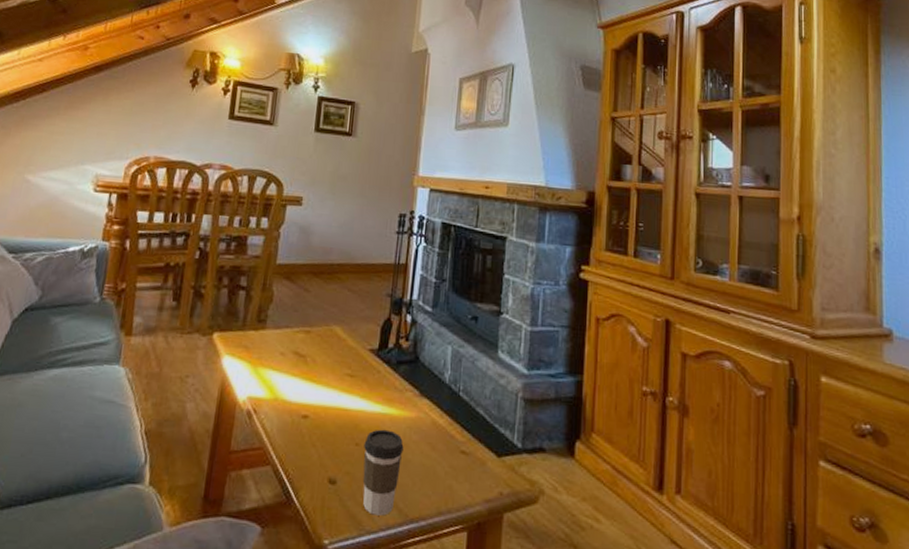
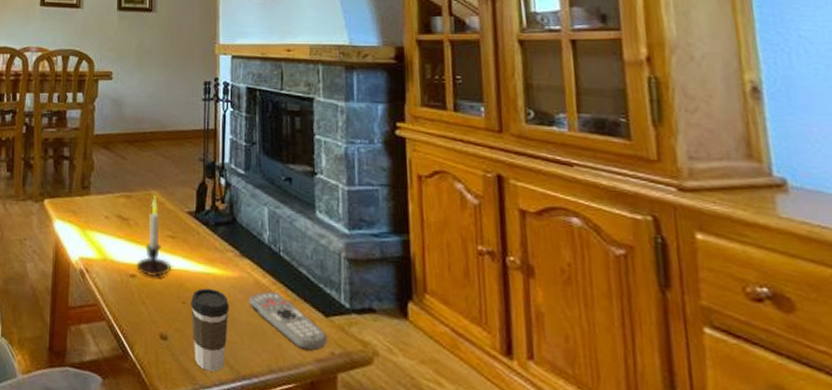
candle: none [309,332,346,418] -> present [136,196,170,278]
remote control: none [424,432,497,492] -> present [249,291,327,351]

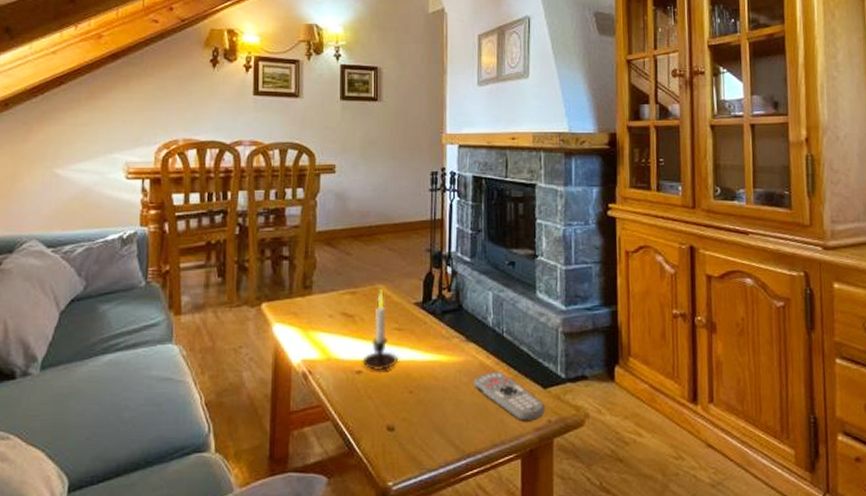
coffee cup: present [191,288,229,372] -> none [418,375,455,454]

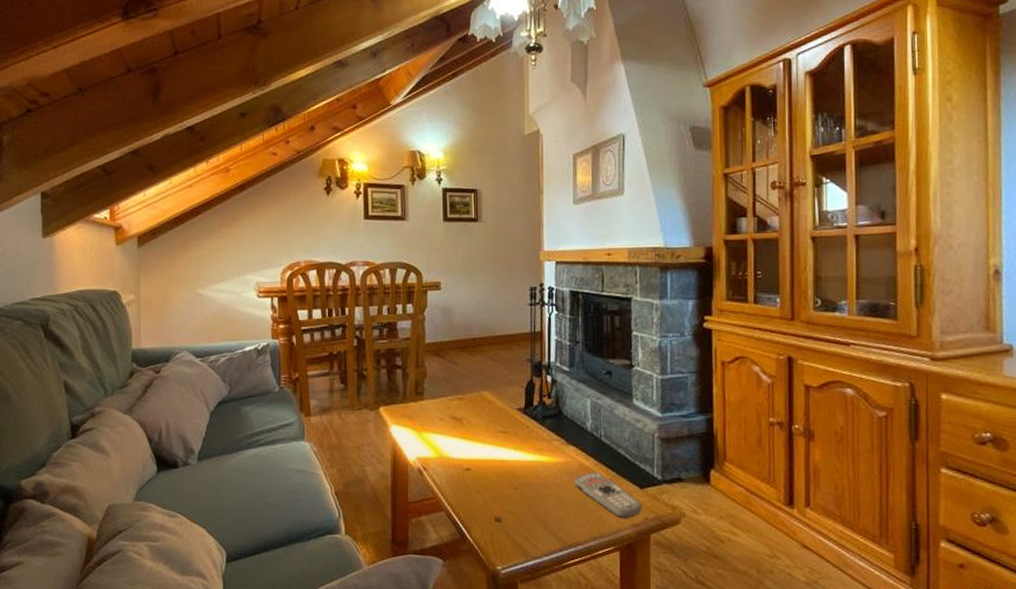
candle: present [362,290,397,371] -> none [471,396,503,469]

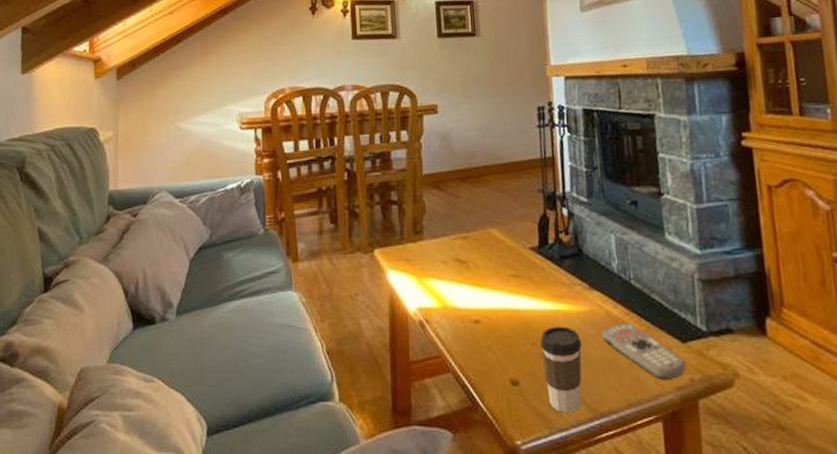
coffee cup: none [522,474,557,544] -> present [540,326,582,413]

